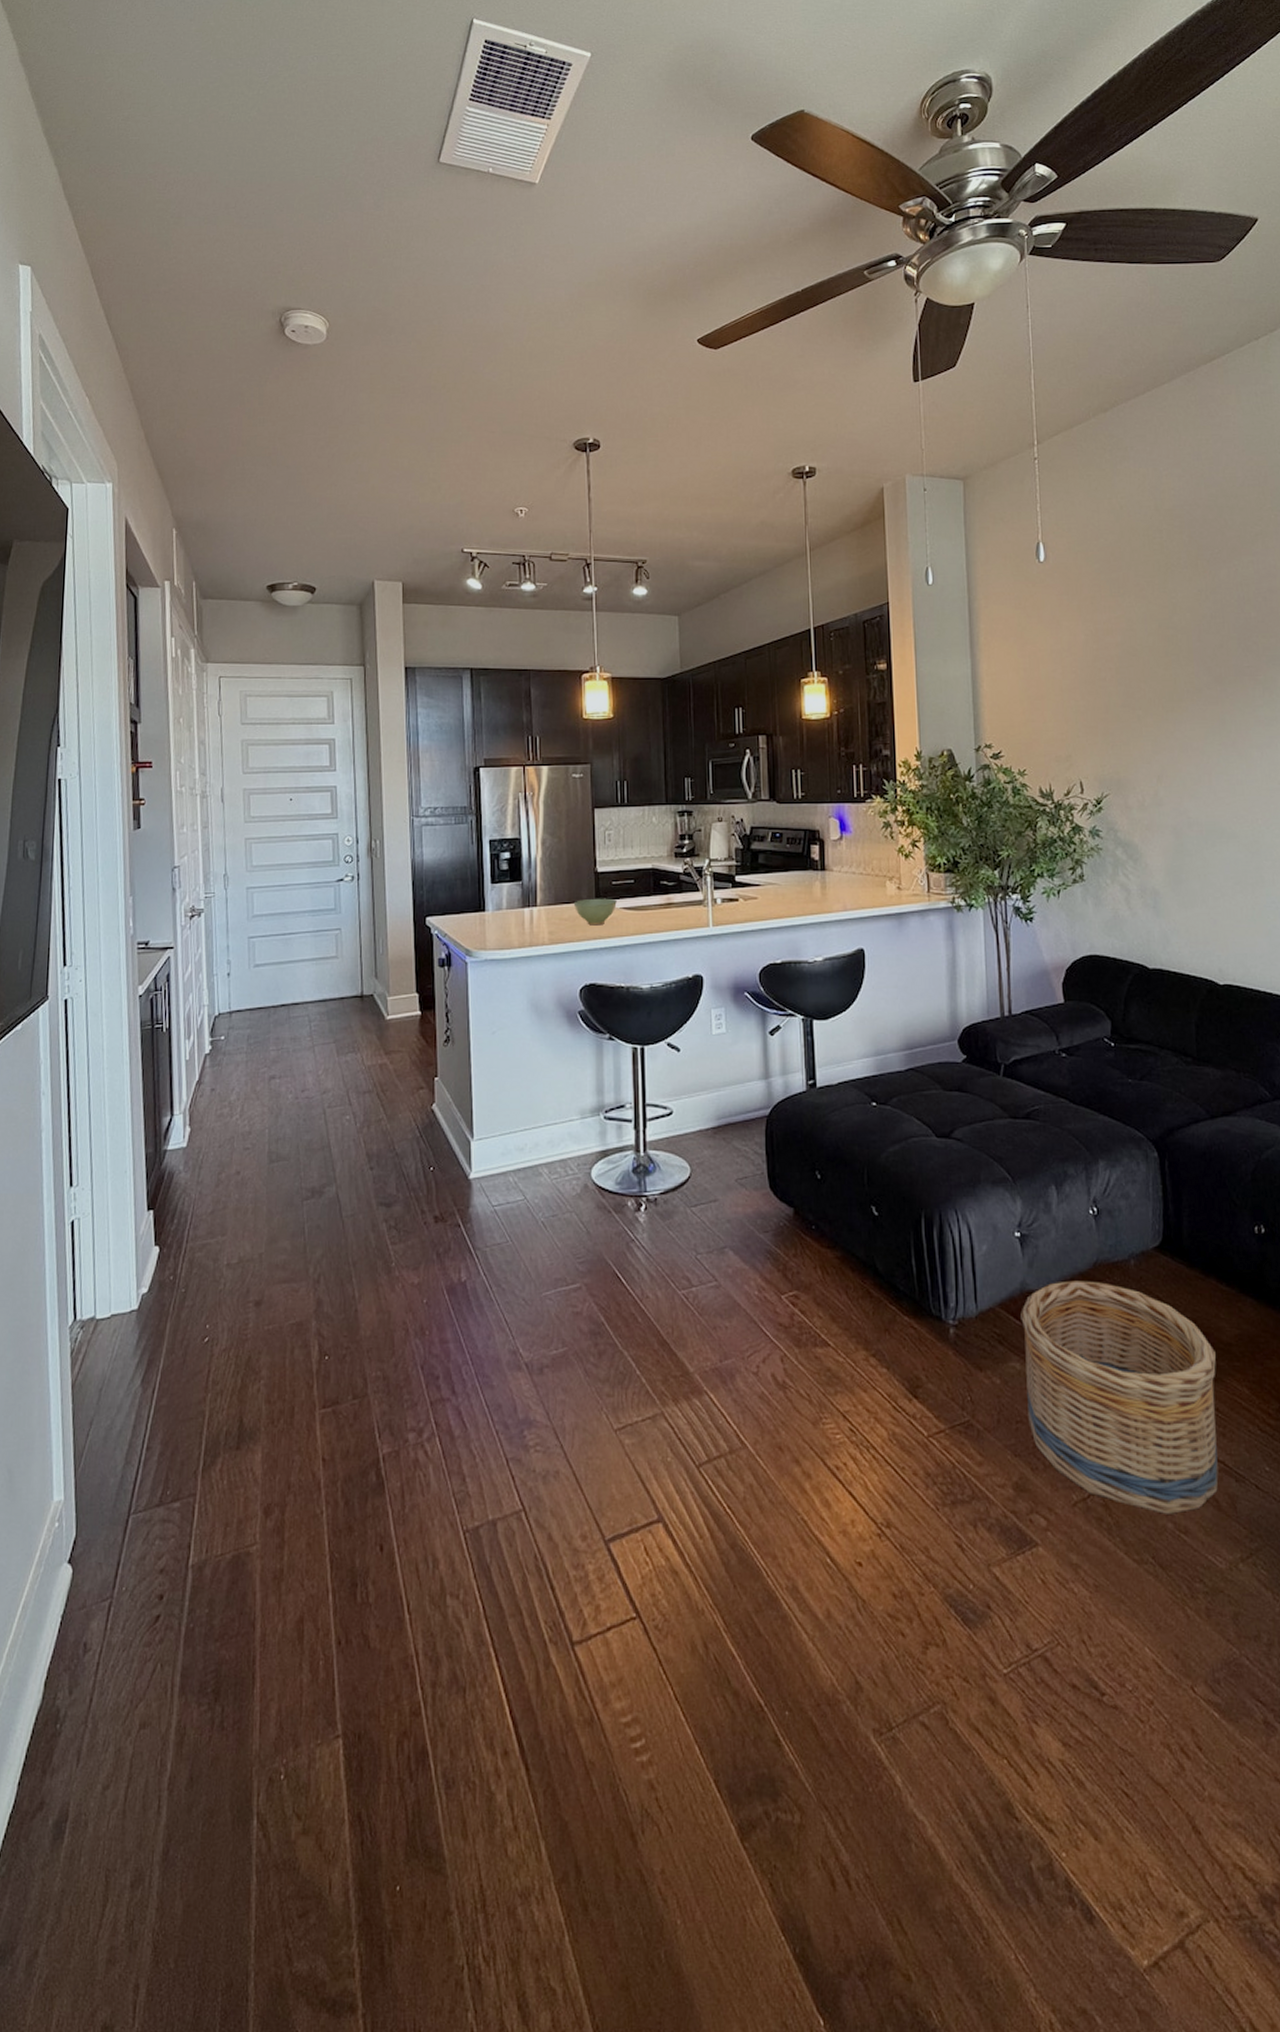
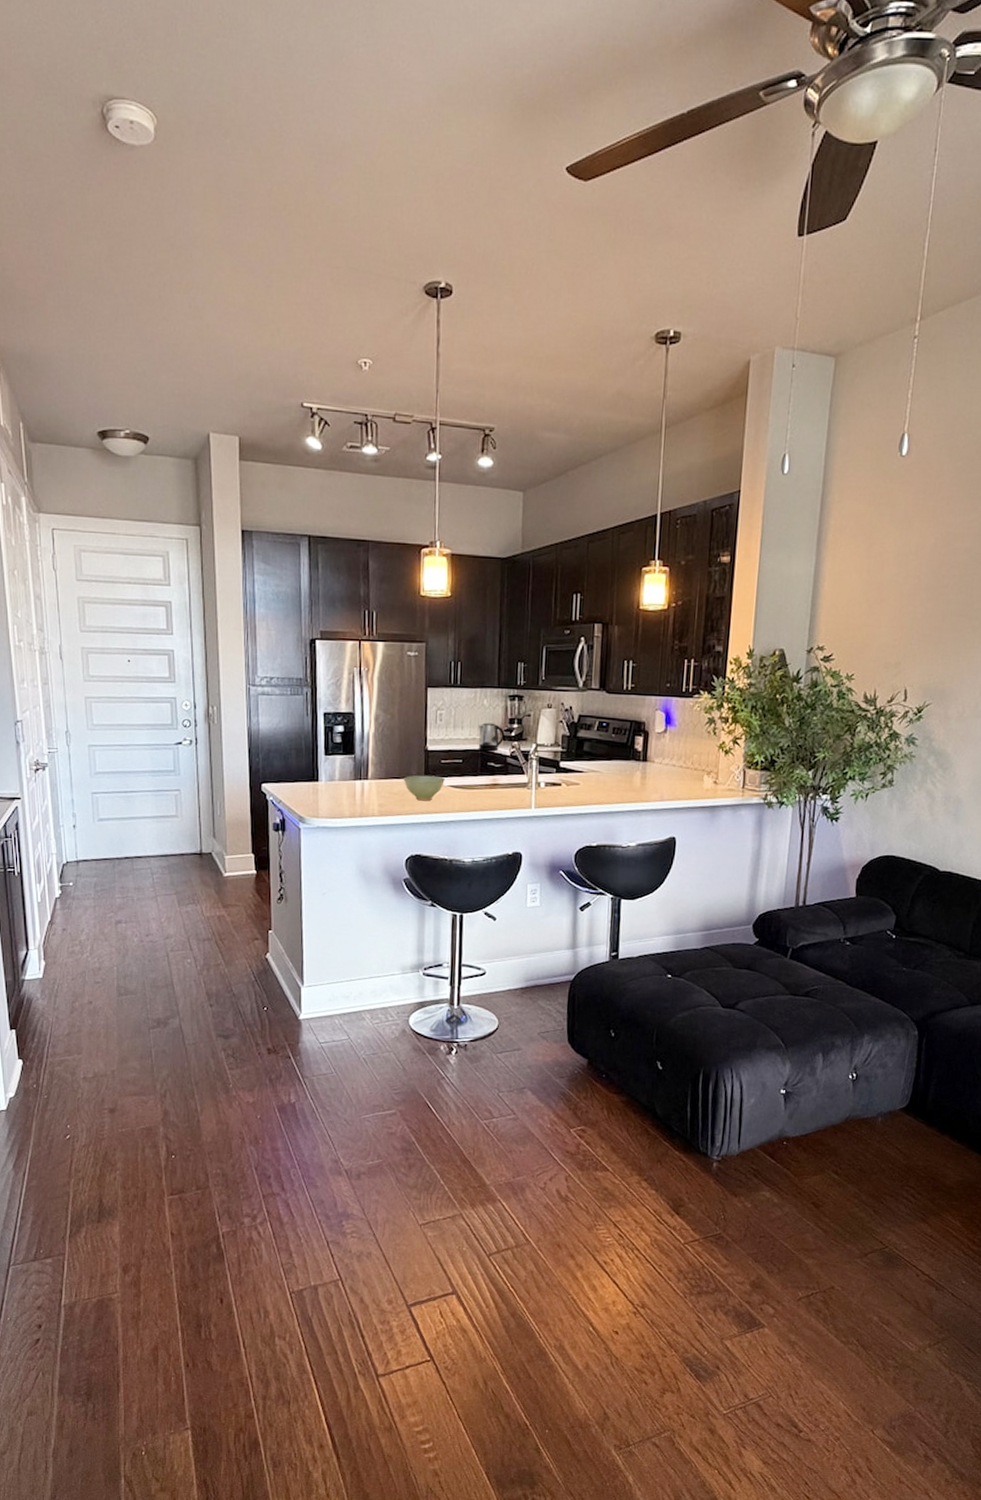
kettle: none [649,840,676,869] -> present [479,722,505,751]
basket: present [1021,1280,1219,1514] -> none [770,1131,938,1311]

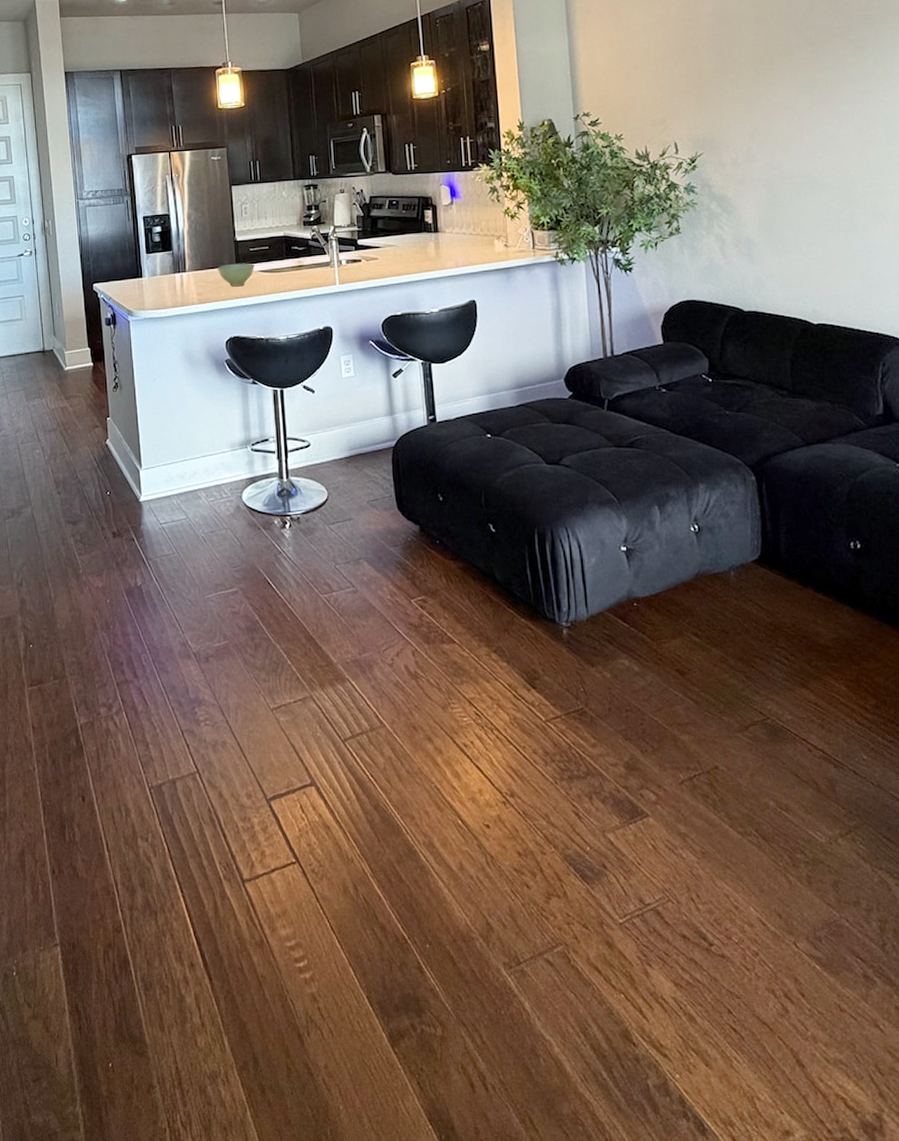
kettle: present [479,722,505,751] -> none [280,211,305,236]

